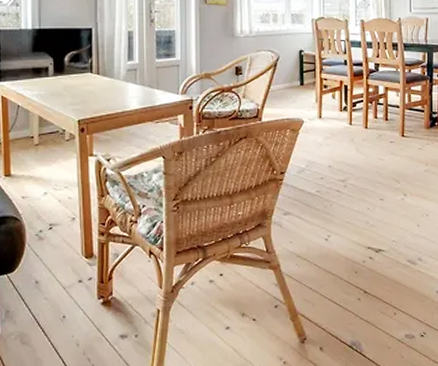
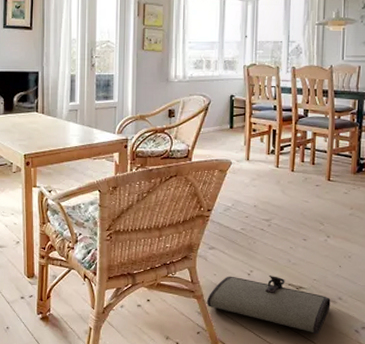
tool roll: none [284,239,411,299] -> present [207,276,331,335]

